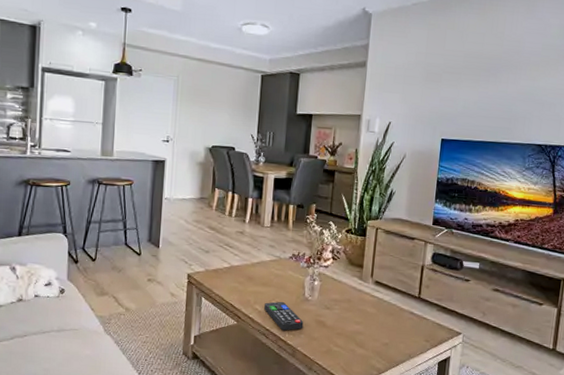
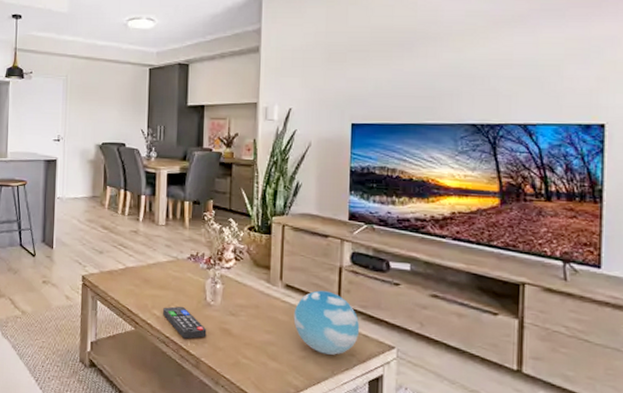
decorative ball: none [380,286,435,341] -> present [293,290,360,355]

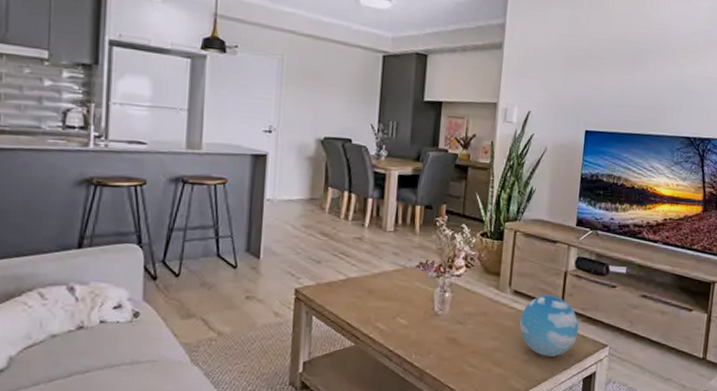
remote control: present [163,306,207,339] -> none [387,317,433,351]

